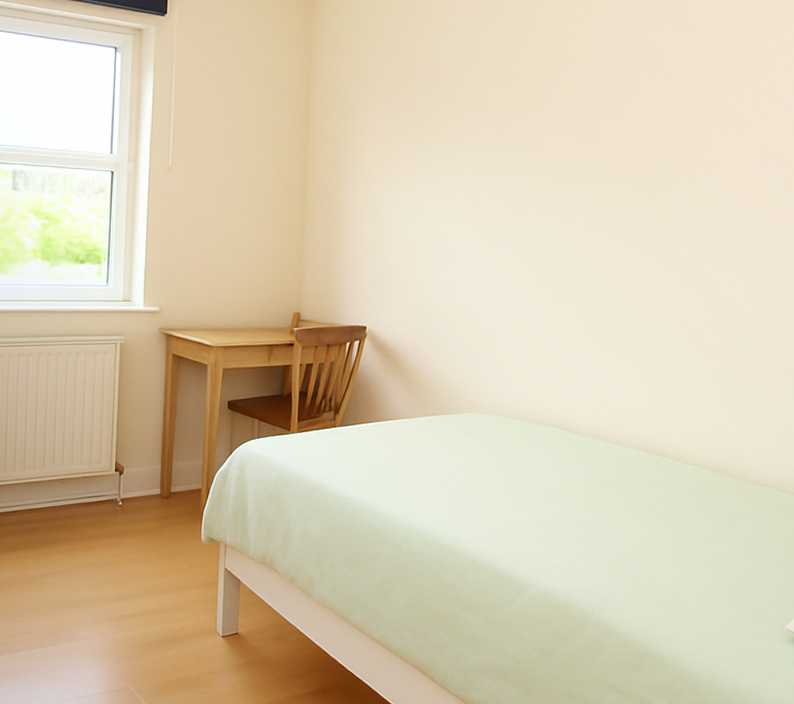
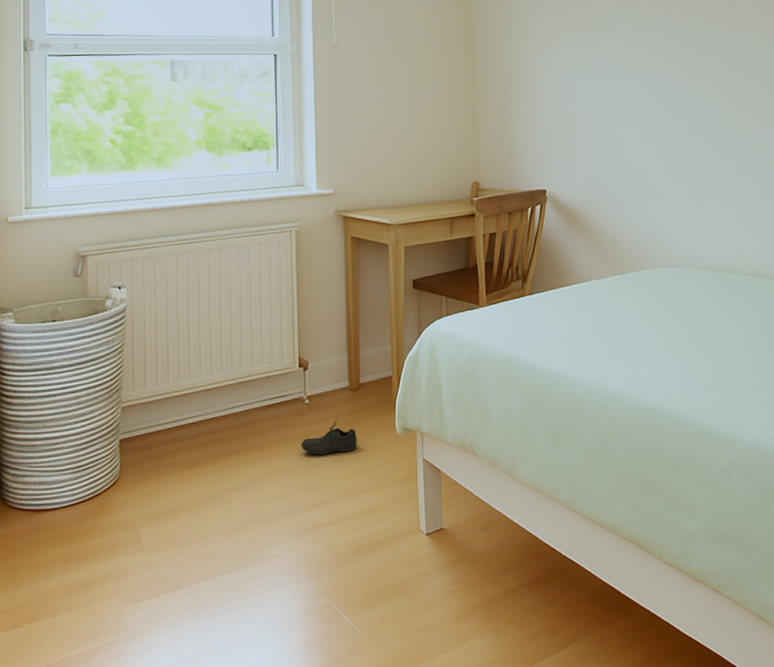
shoe: none [112,521,164,554] -> present [301,418,357,455]

